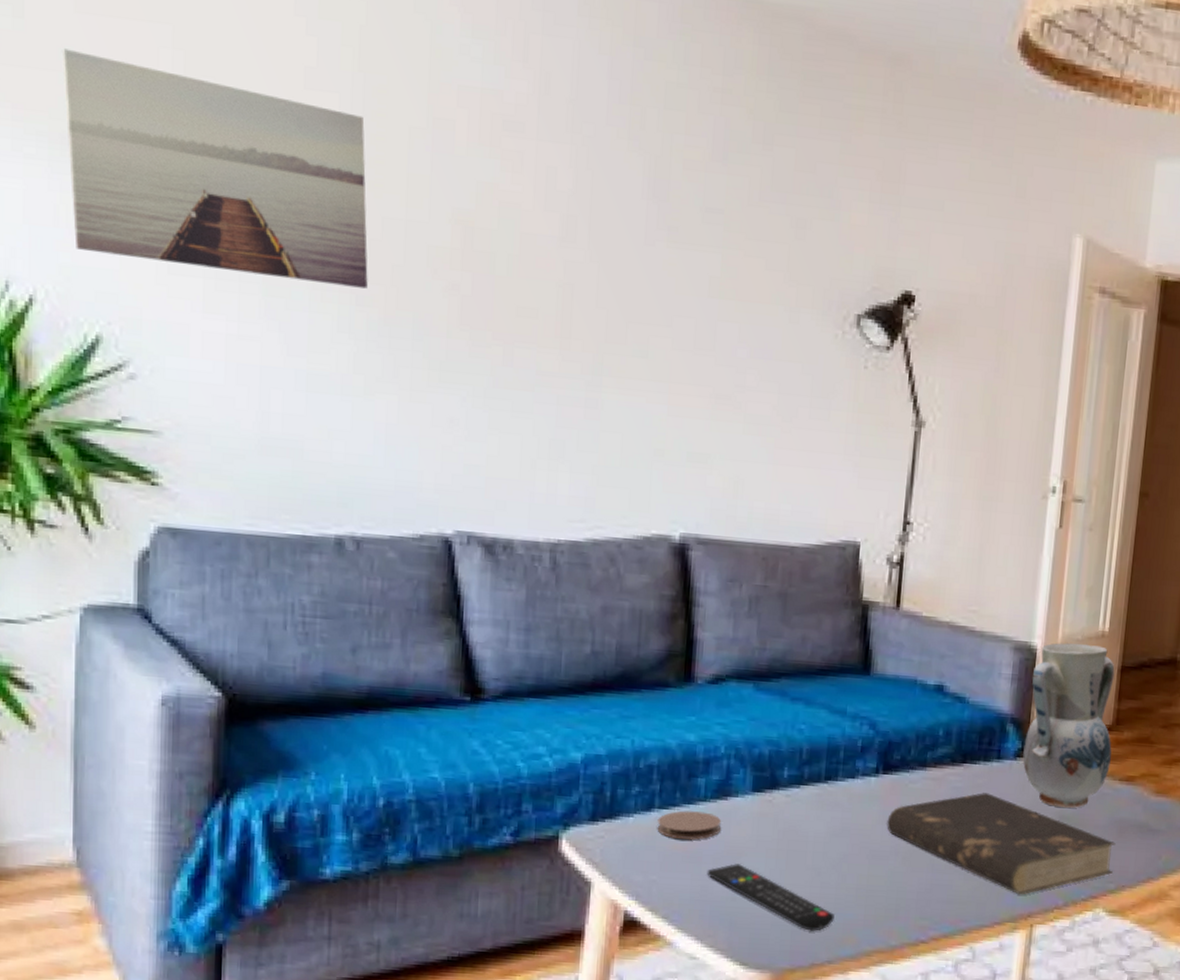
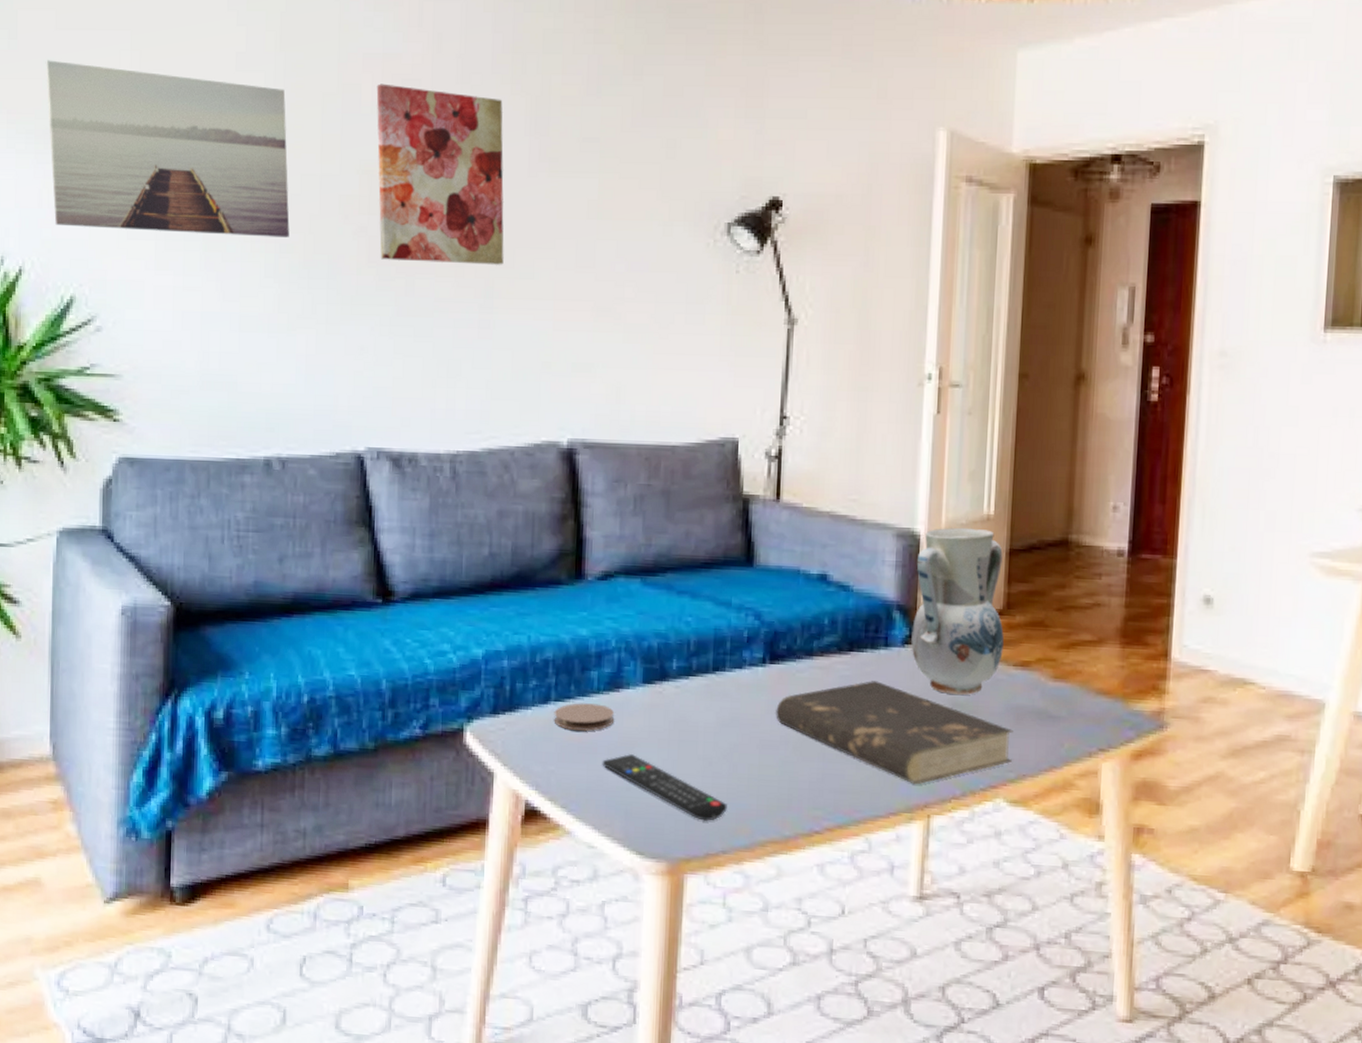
wall art: none [473,122,618,340] -> present [376,83,504,265]

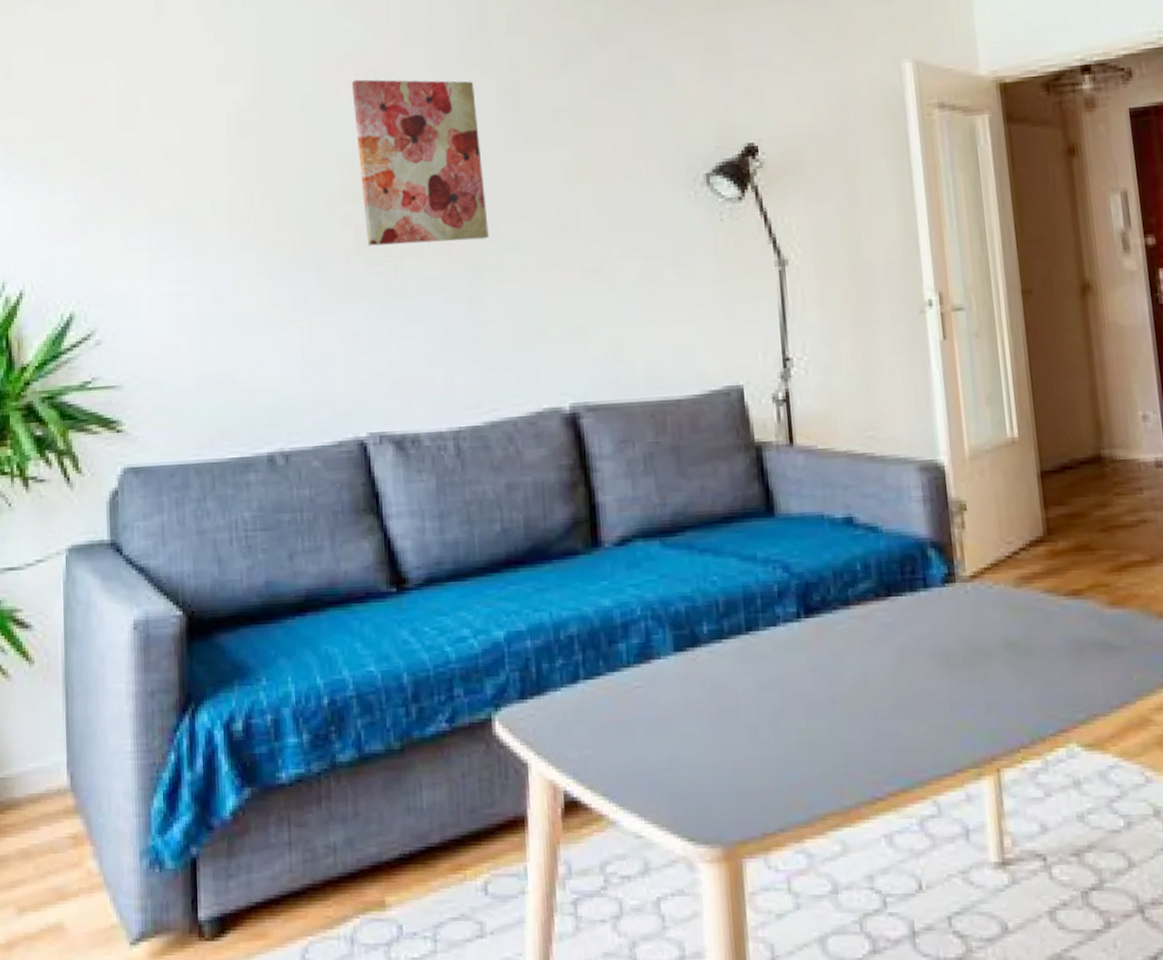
wall art: present [45,60,290,237] -> none [37,93,278,247]
coaster: present [554,703,615,732] -> none [584,678,649,710]
remote control: present [602,754,727,822] -> none [640,730,780,798]
book: present [776,681,1013,785] -> none [818,626,1079,736]
vase: present [911,527,1004,696] -> none [944,453,1051,634]

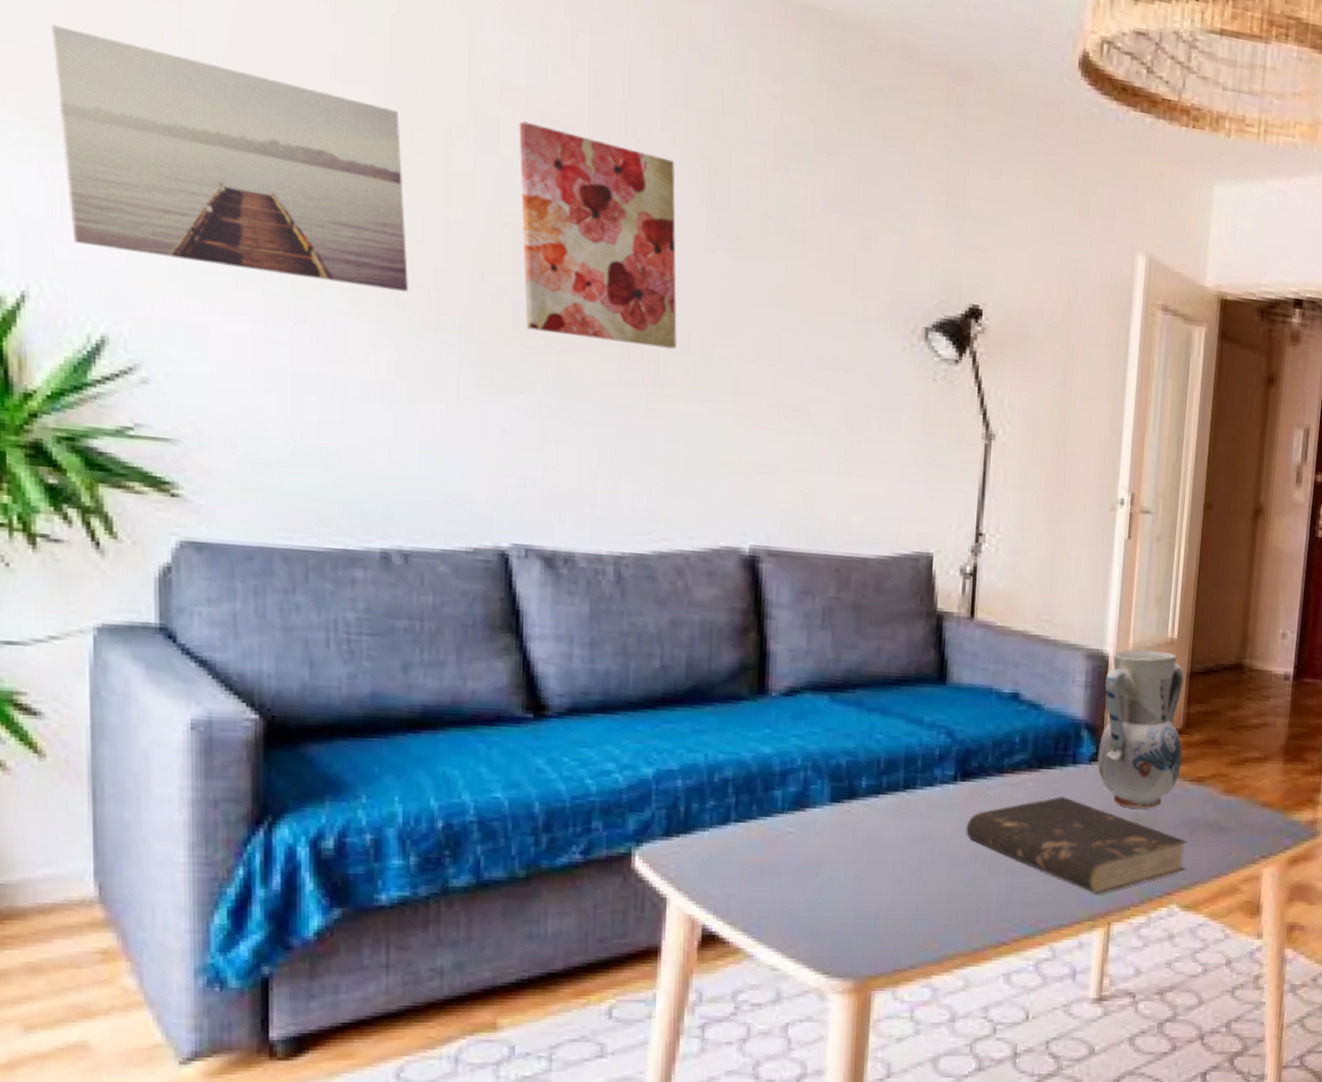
wall art: none [37,93,278,247] -> present [49,24,408,292]
book: none [818,626,1079,736] -> present [966,797,1188,895]
vase: none [944,453,1051,634] -> present [1097,650,1184,810]

